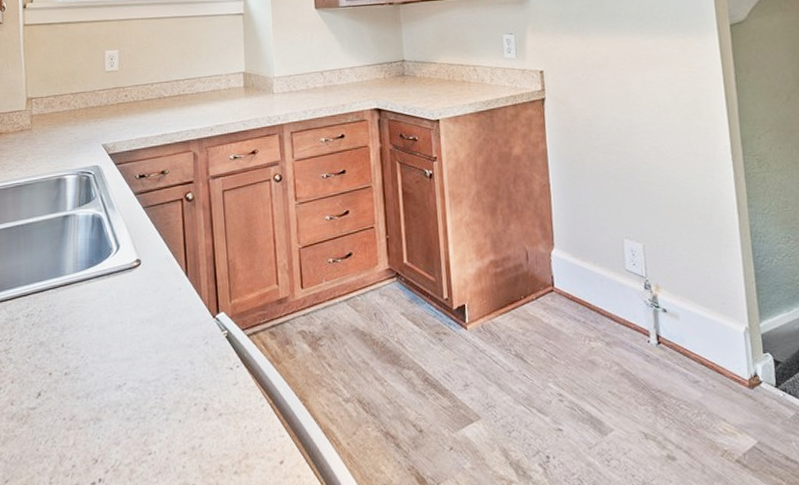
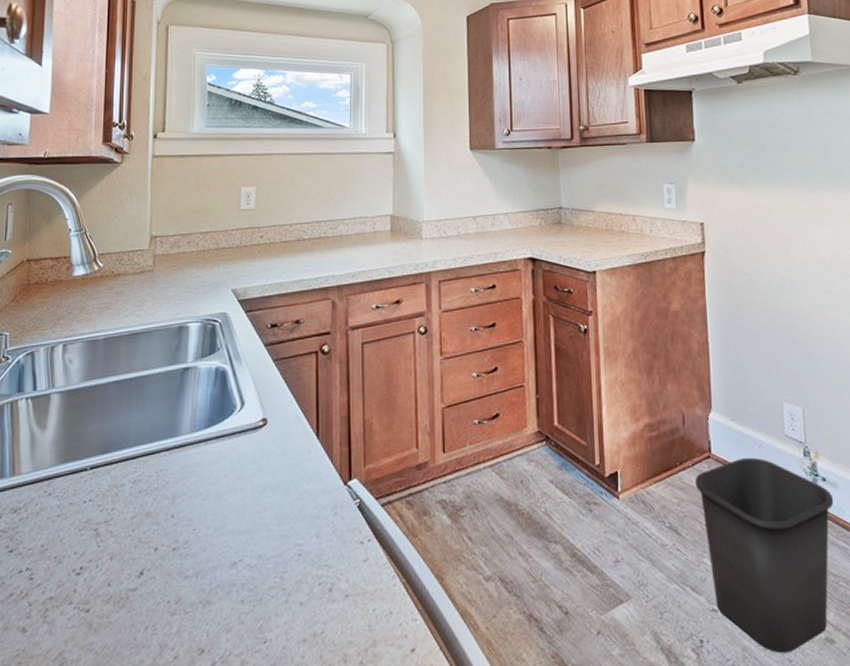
waste bin: none [539,290,675,469] -> present [695,457,834,654]

